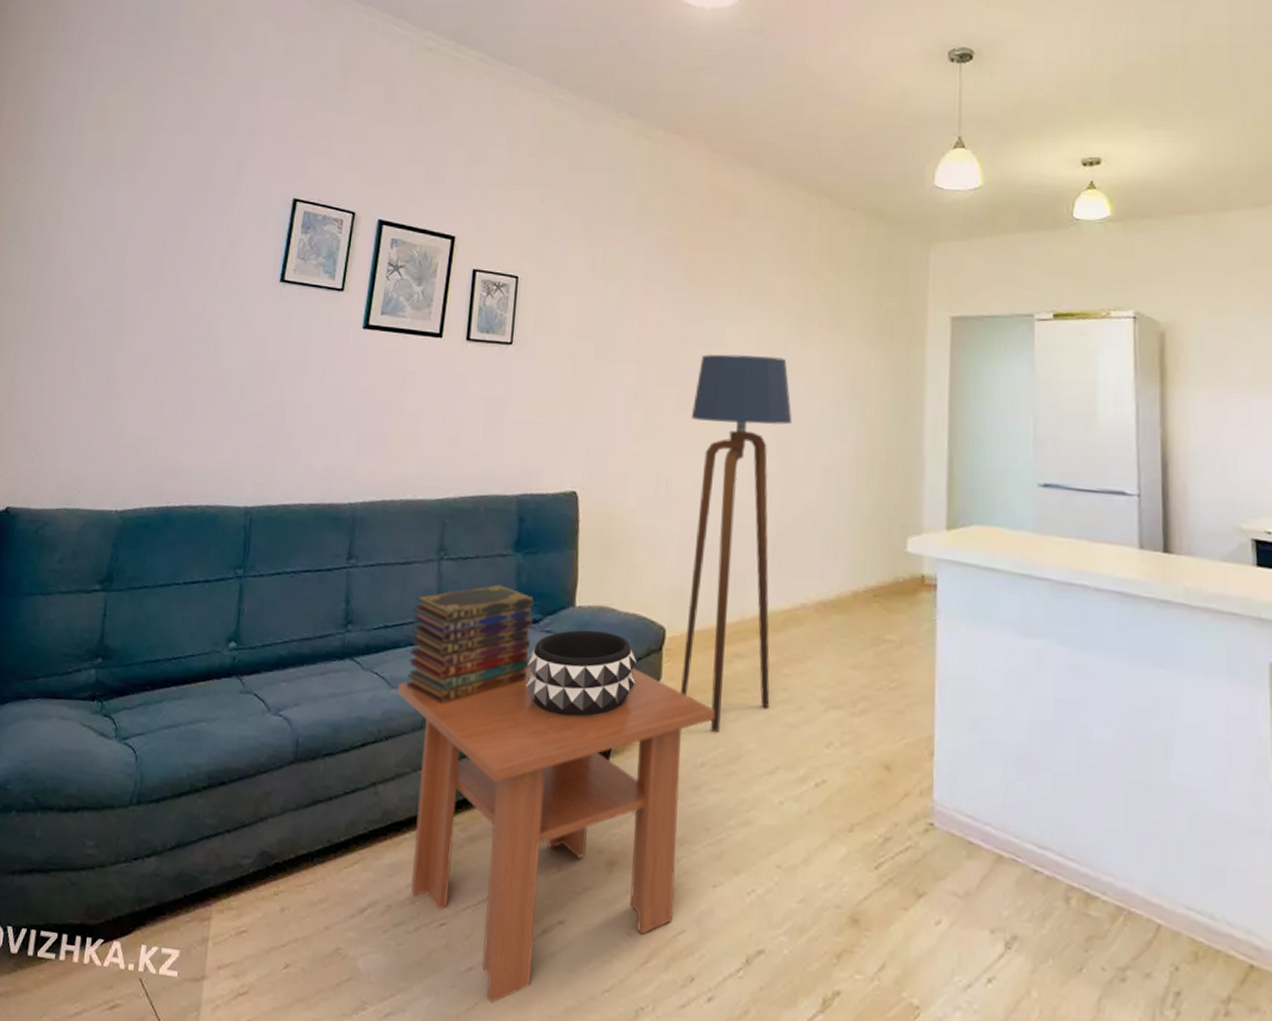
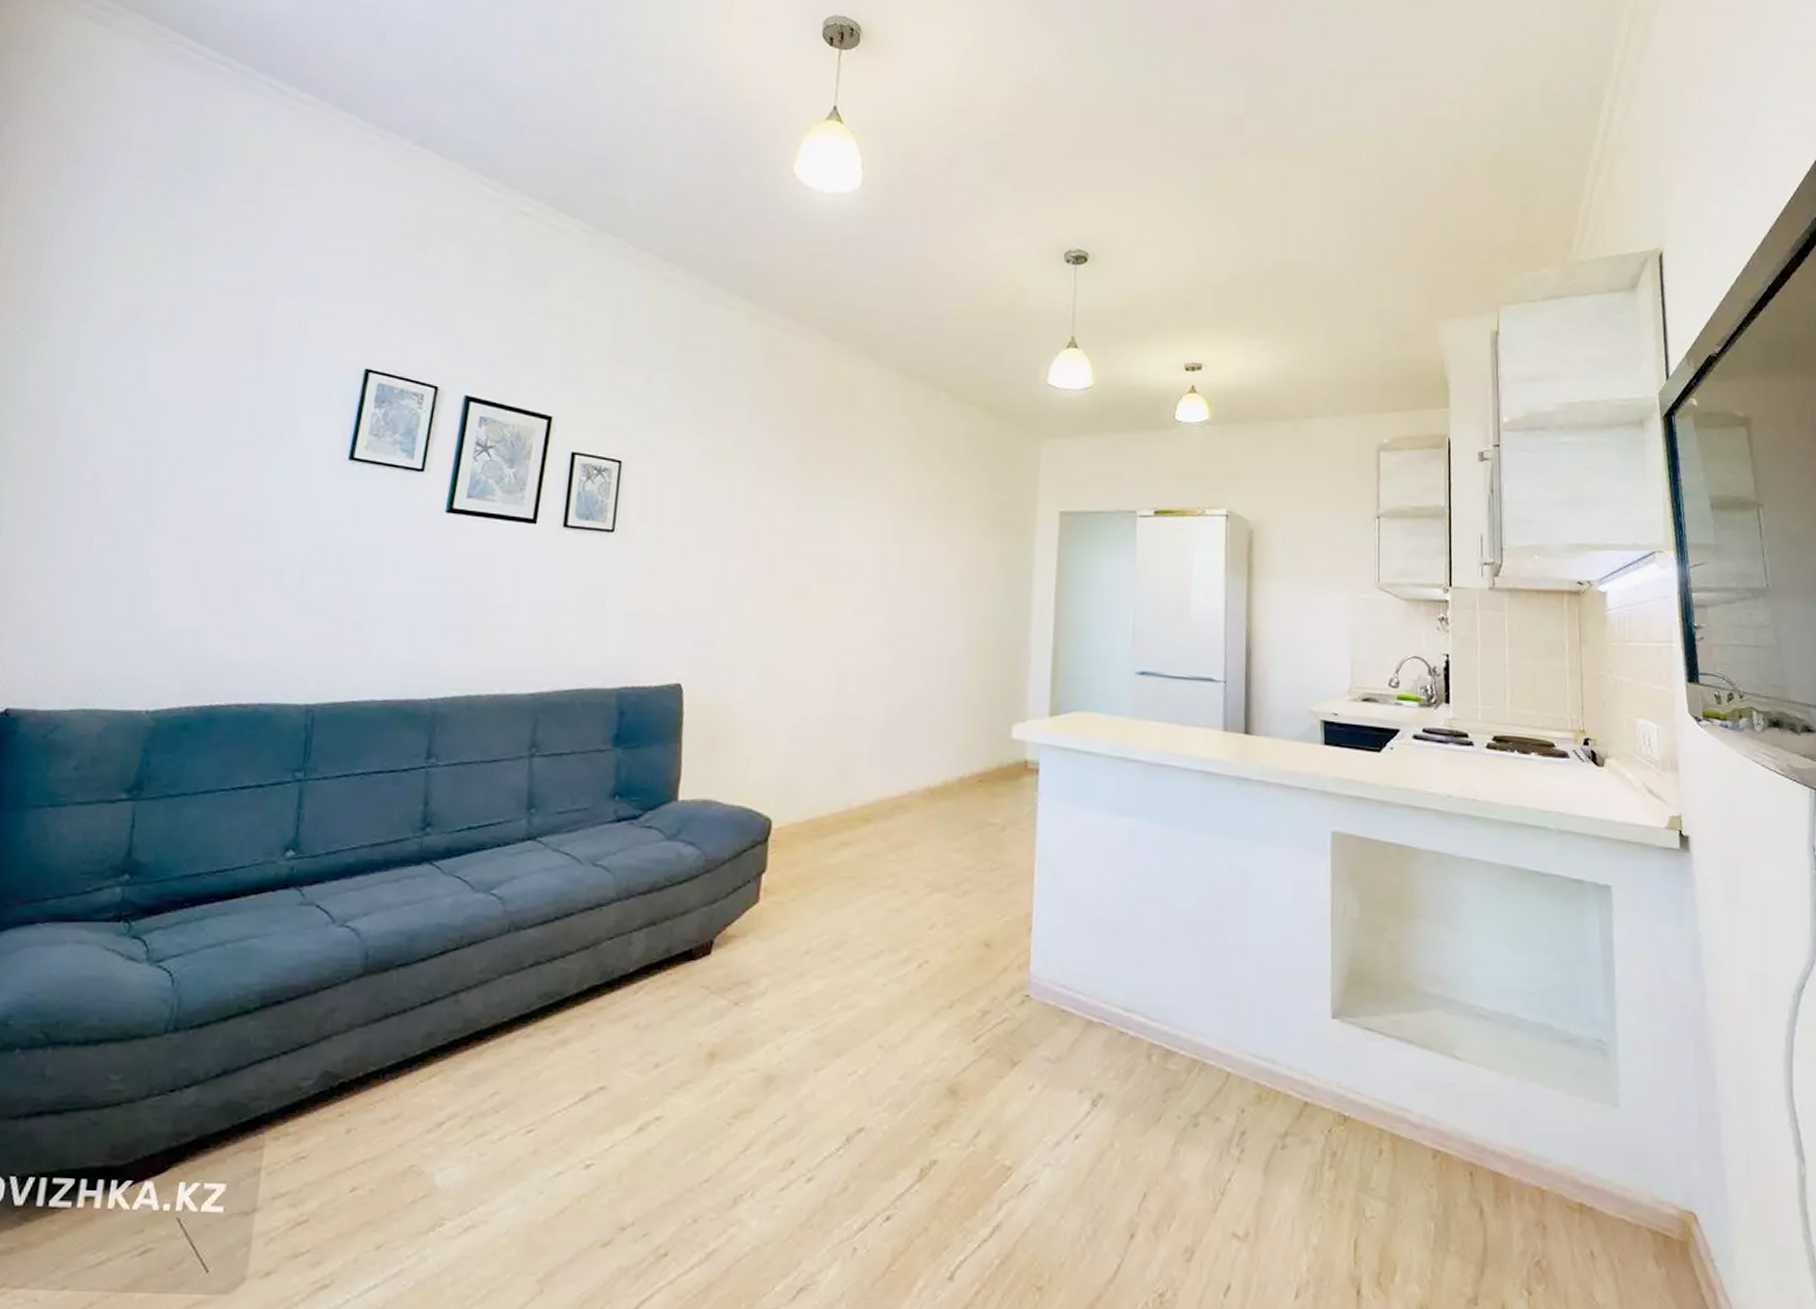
coffee table: present [398,667,715,1003] -> none [482,861,821,1205]
book stack: present [406,584,533,704] -> none [492,781,633,906]
decorative bowl: present [526,630,637,717] -> none [624,824,742,912]
floor lamp: present [681,354,792,734] -> none [786,545,904,921]

